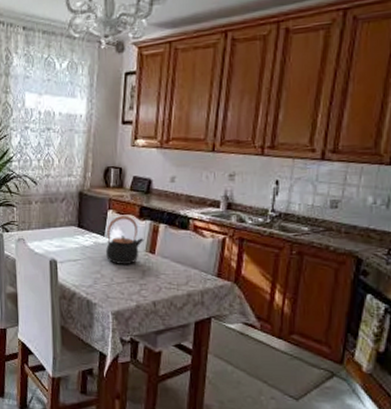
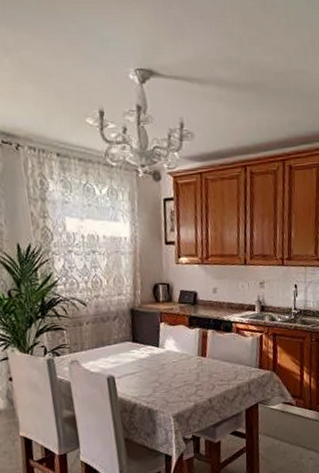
teapot: present [105,216,144,264] -> none [160,326,196,371]

